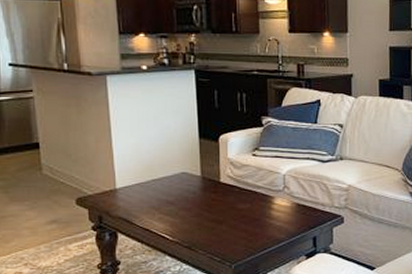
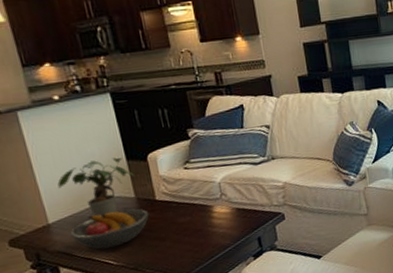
potted plant: none [131,133,204,189] -> present [57,157,135,217]
fruit bowl: none [133,186,211,222] -> present [69,208,149,249]

